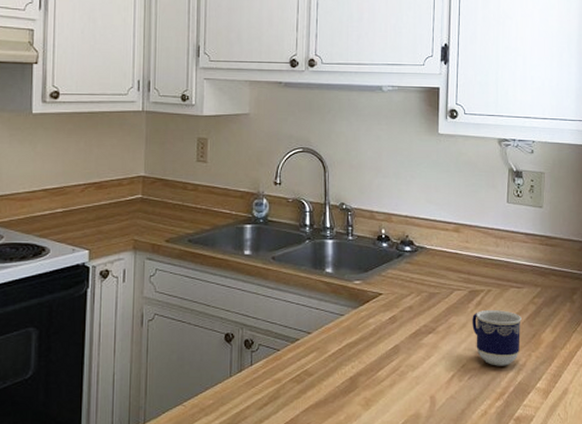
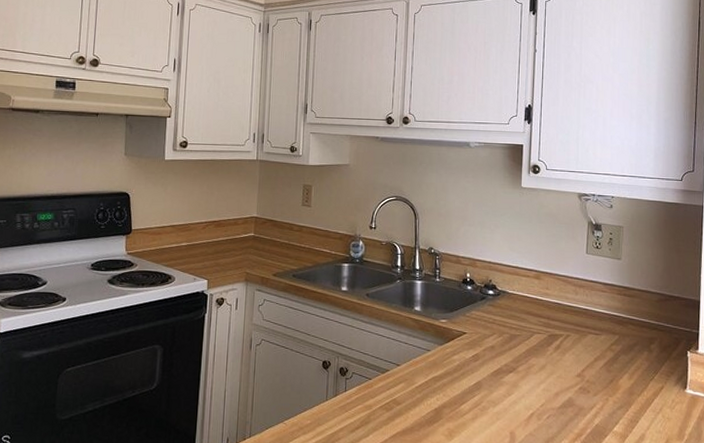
cup: present [472,309,521,366] -> none [551,353,599,408]

